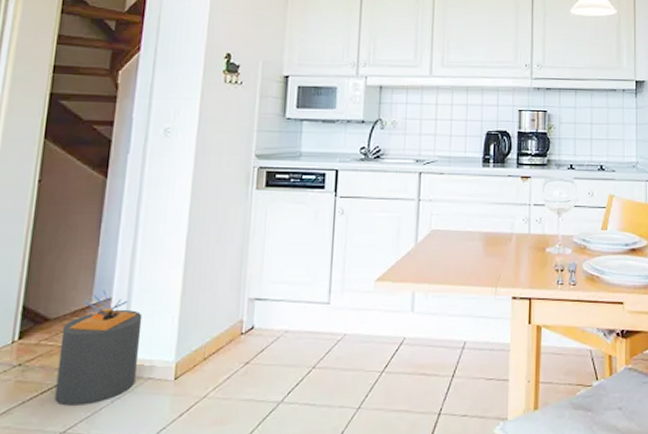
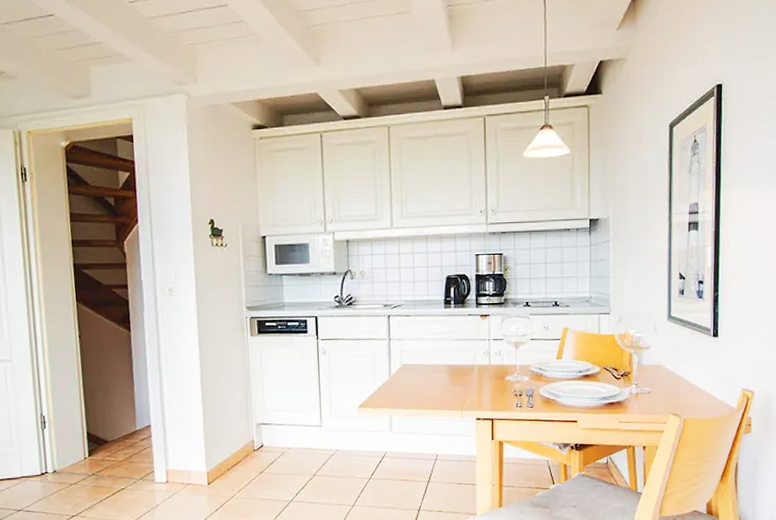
trash can: present [55,290,143,406] -> none [118,419,179,503]

